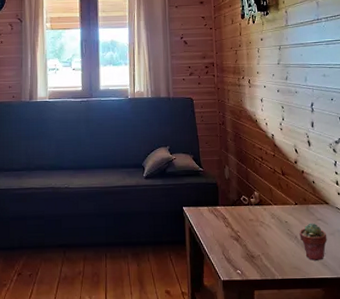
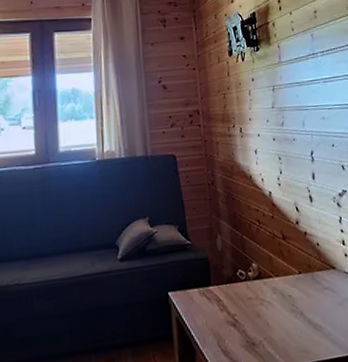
potted succulent: present [299,223,327,261] -> none [305,293,336,339]

